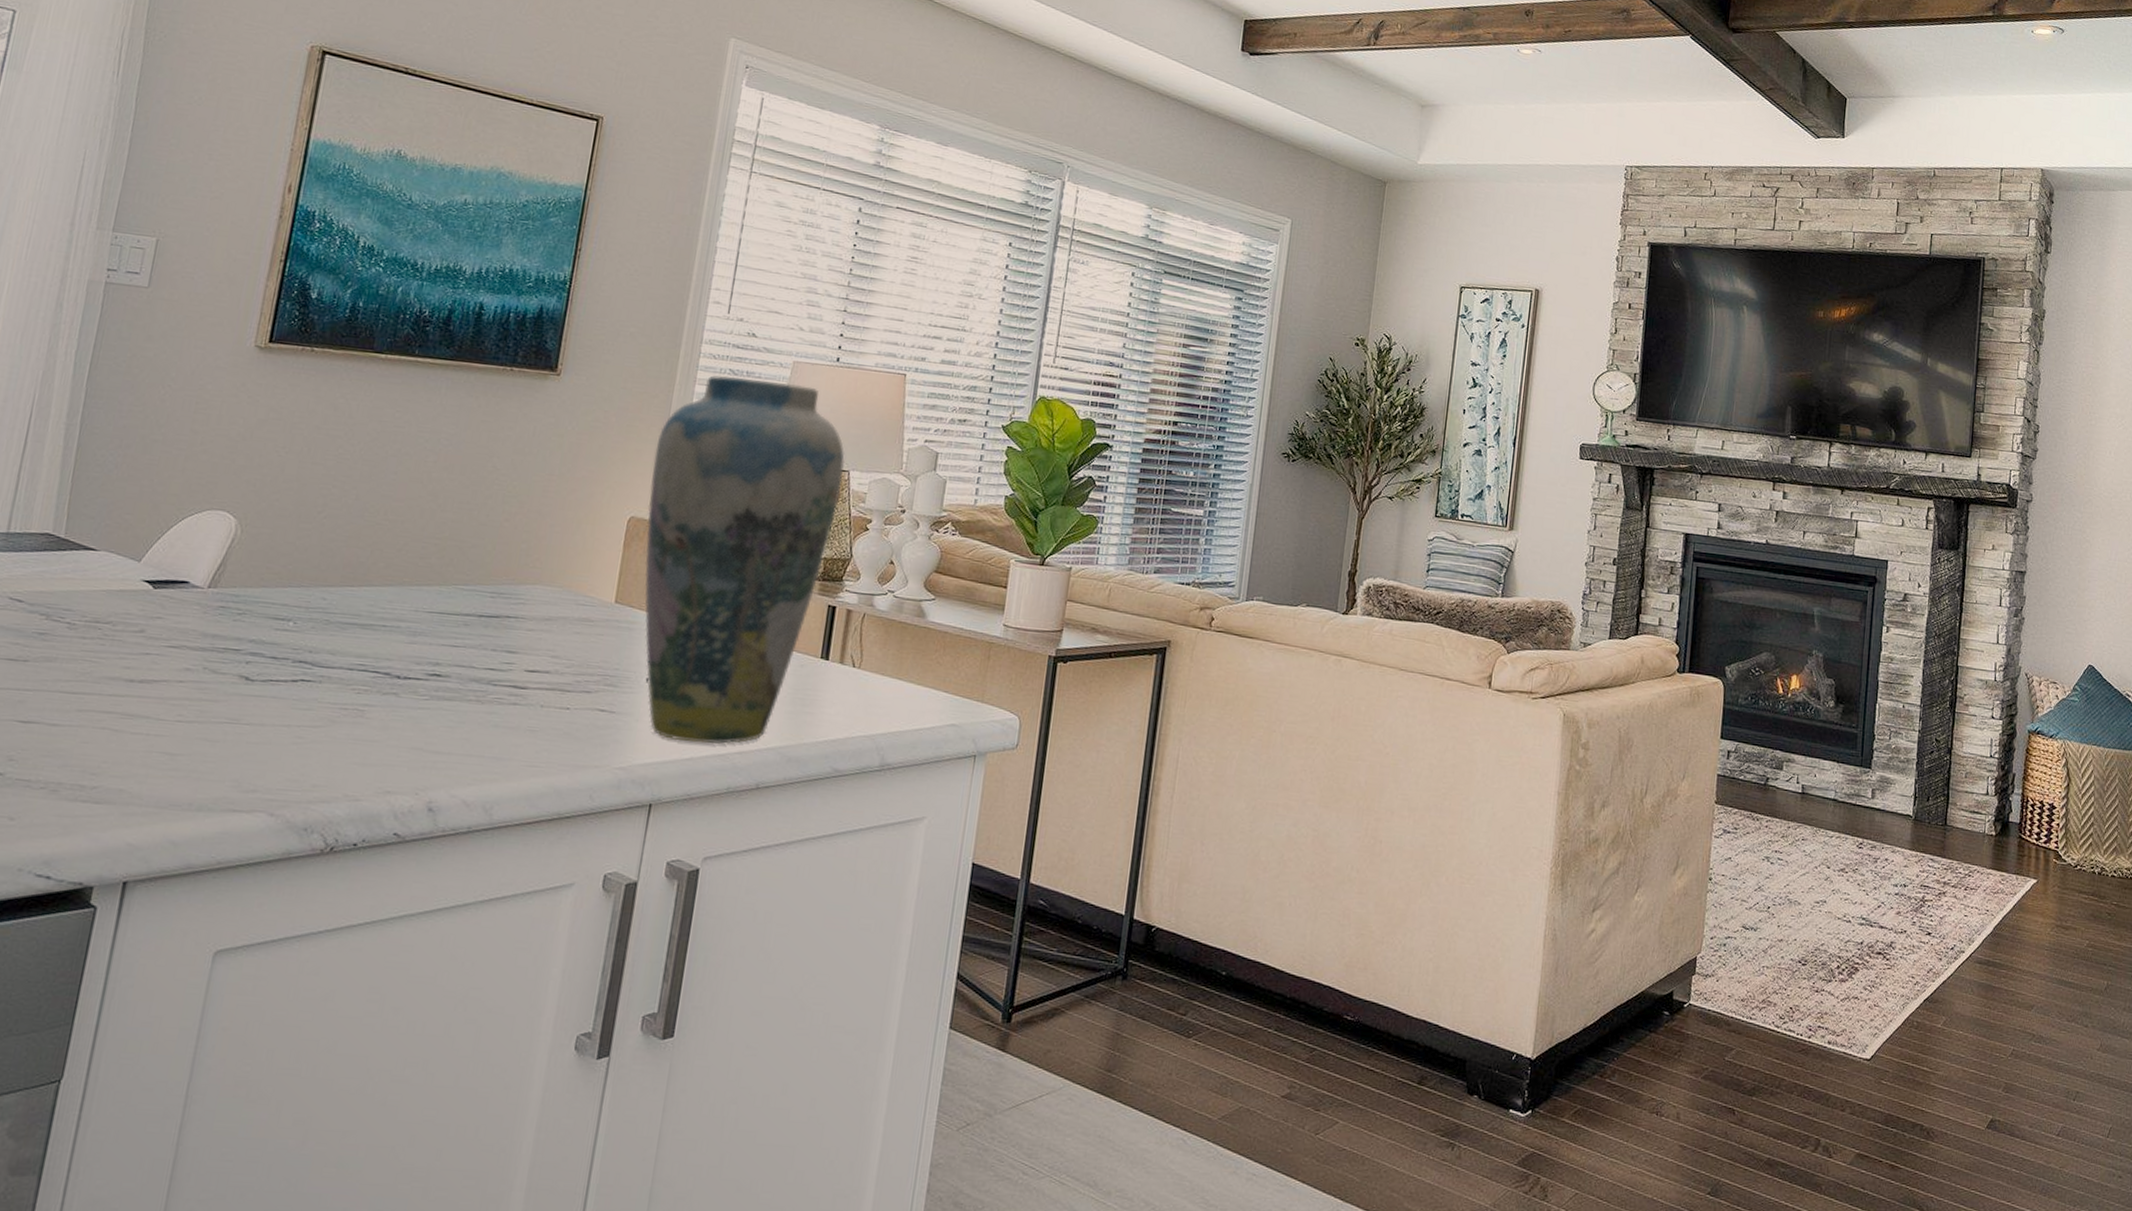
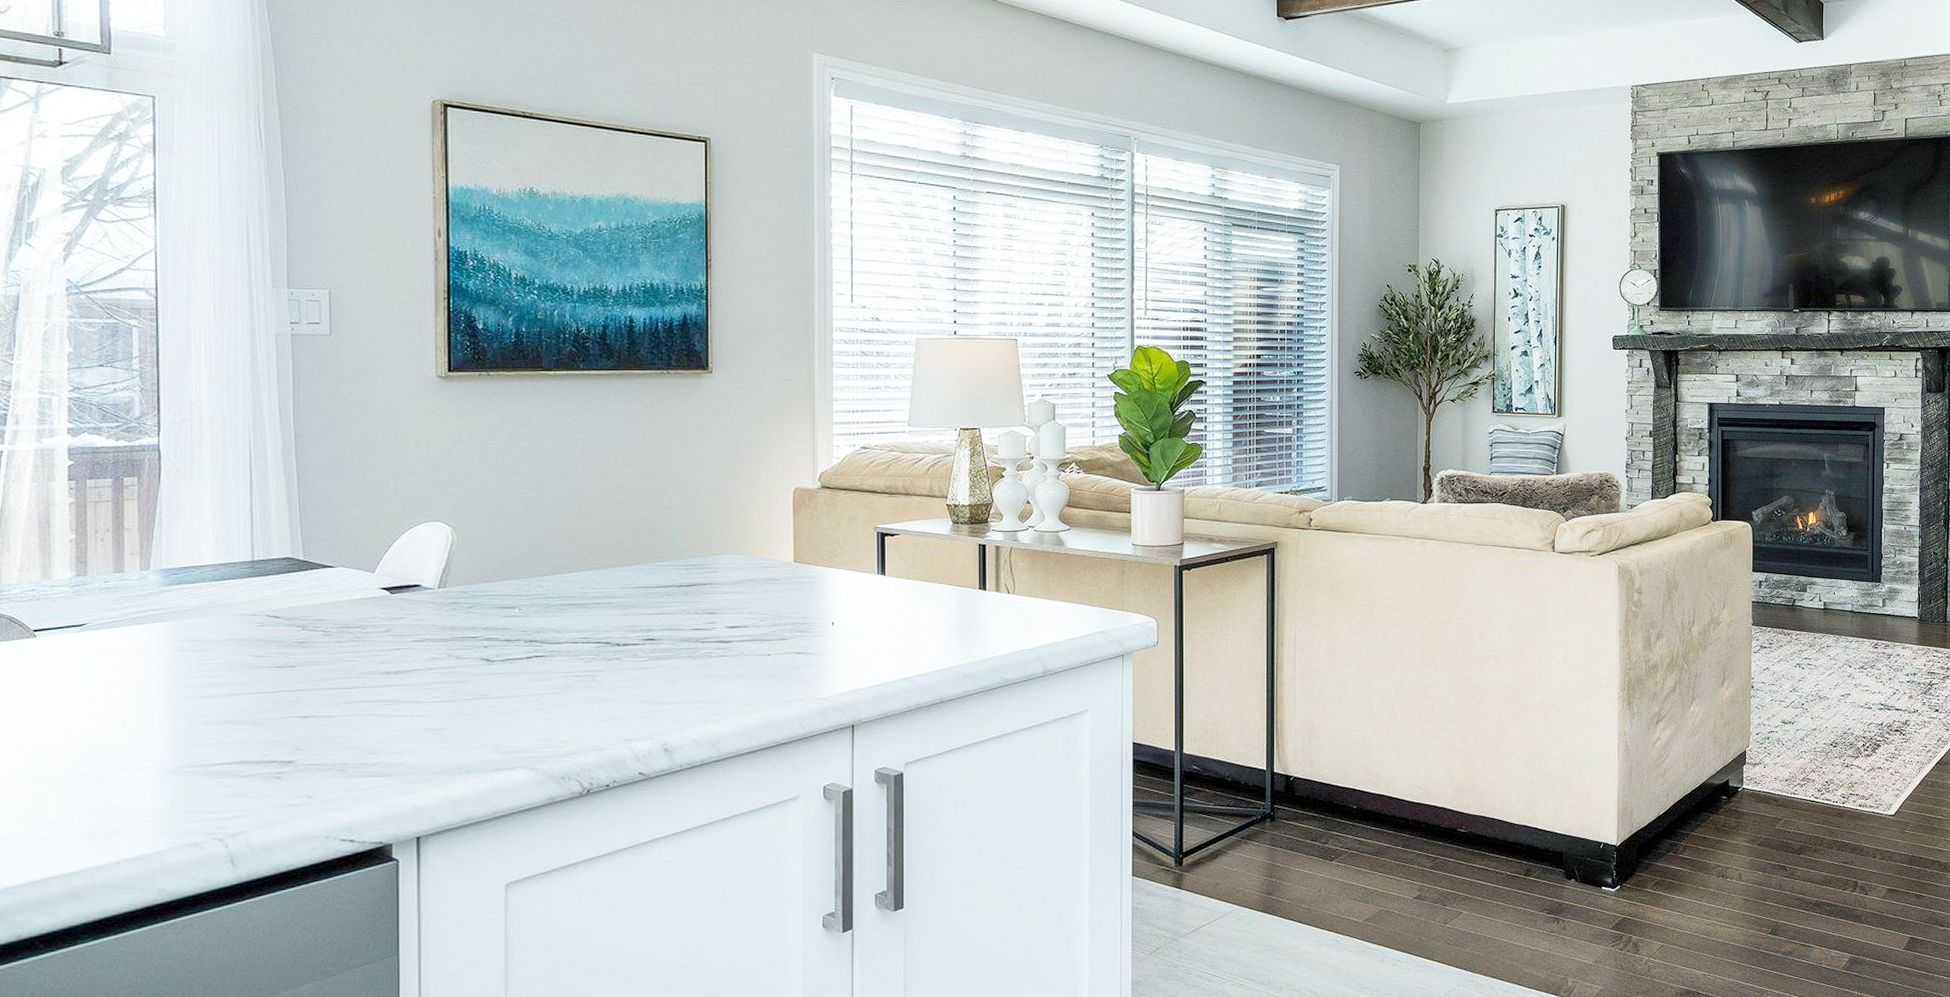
vase: present [644,375,845,744] -> none [807,357,975,671]

